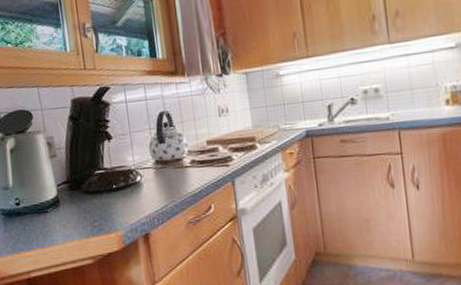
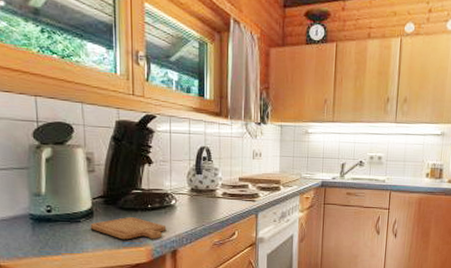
chopping board: none [57,201,135,227] -> present [90,217,167,240]

